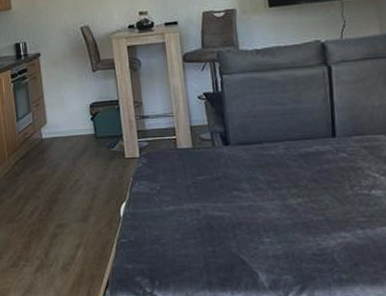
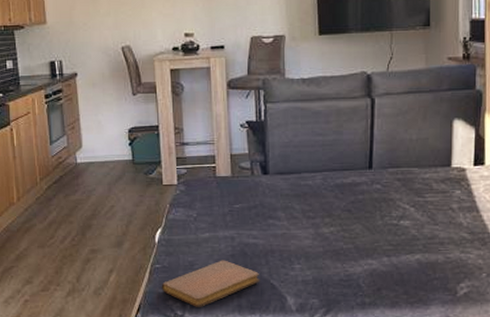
notebook: none [128,234,229,284] -> present [161,260,260,307]

